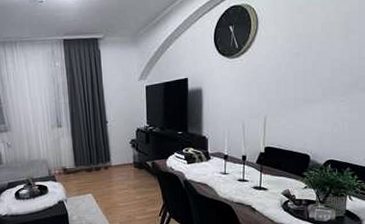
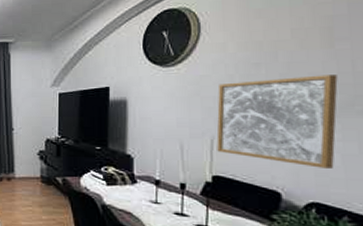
wall art: none [268,60,349,134] -> present [216,74,338,169]

